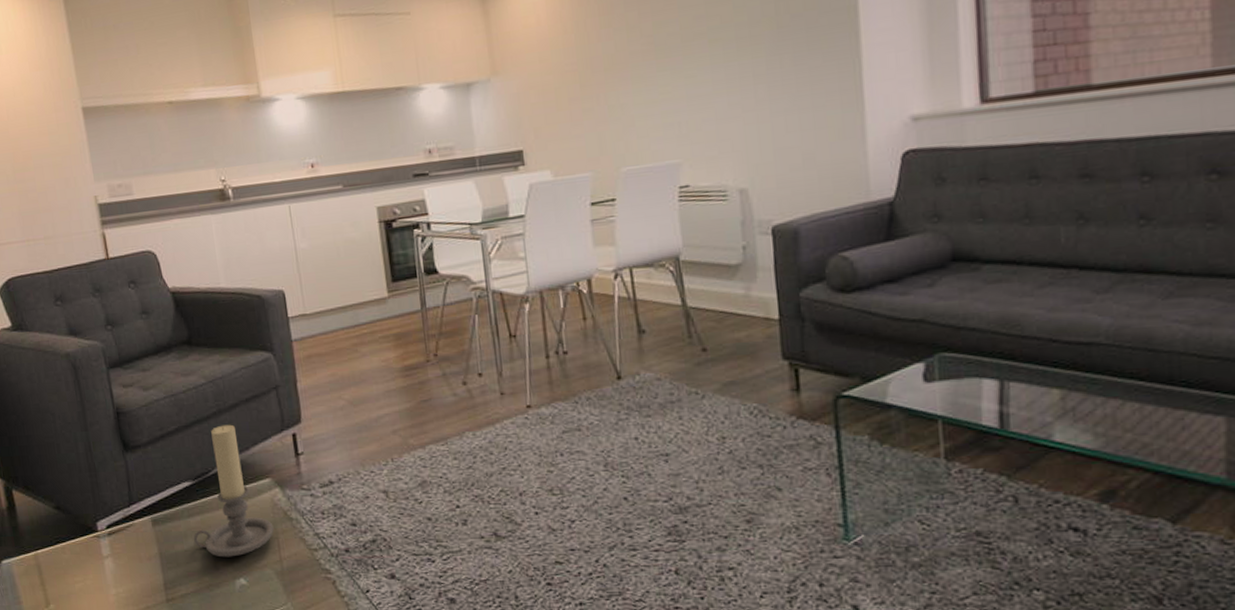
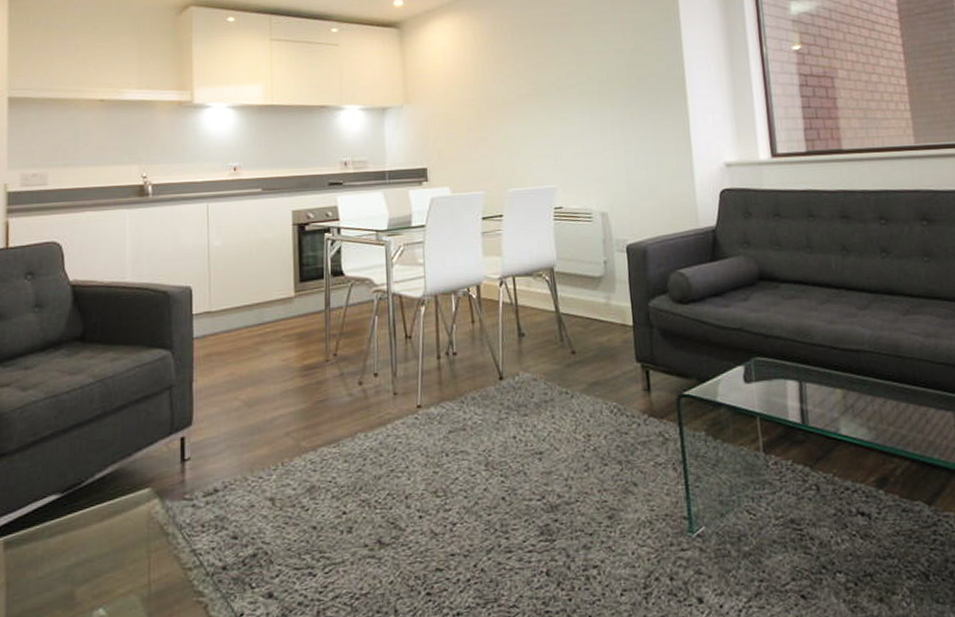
candle holder: present [193,424,274,558] -> none [50,428,146,584]

